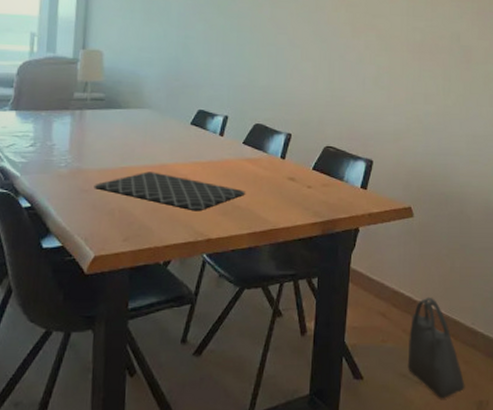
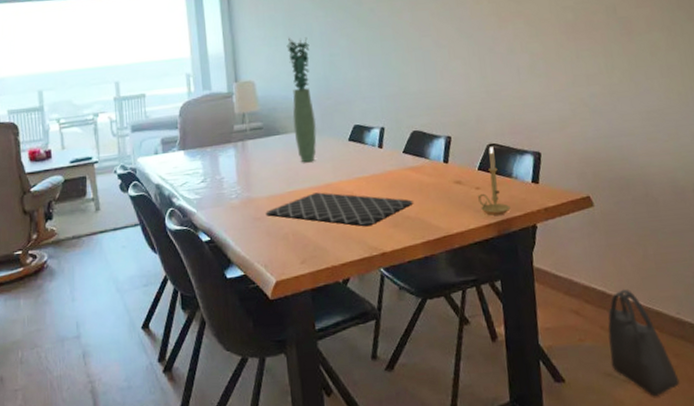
vase: none [136,13,166,141] -> present [286,37,317,163]
candle holder: none [308,149,337,215] -> present [478,146,511,216]

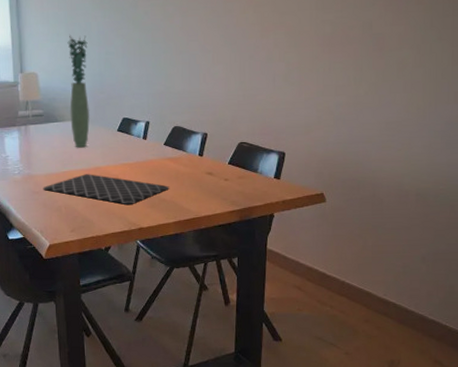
candle holder: present [478,146,511,216] -> none [226,145,253,204]
handbag: present [607,289,680,396] -> none [322,272,377,357]

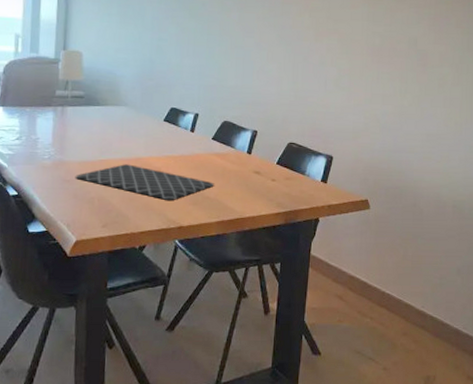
vase: present [67,35,90,148] -> none [113,16,140,136]

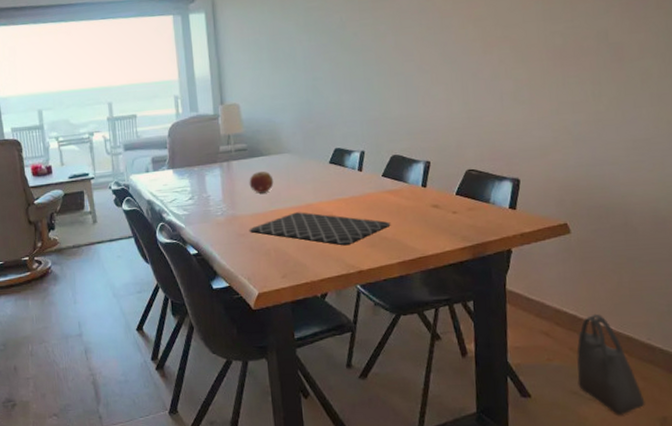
fruit: none [81,121,107,142] -> present [249,171,274,194]
handbag: none [361,282,414,373] -> present [576,313,645,414]

